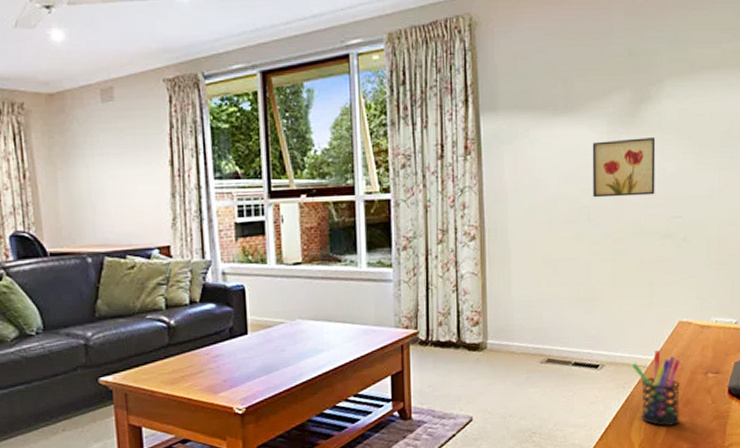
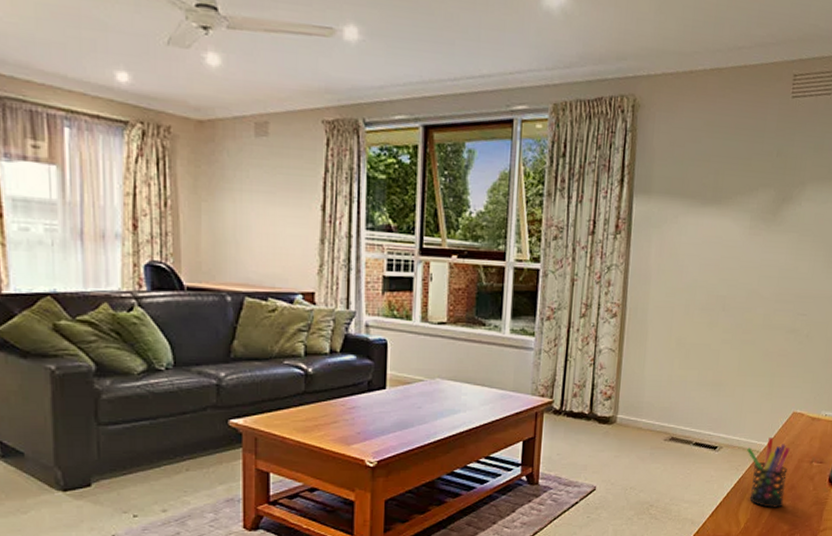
wall art: present [592,137,656,198] -> none [730,235,793,292]

